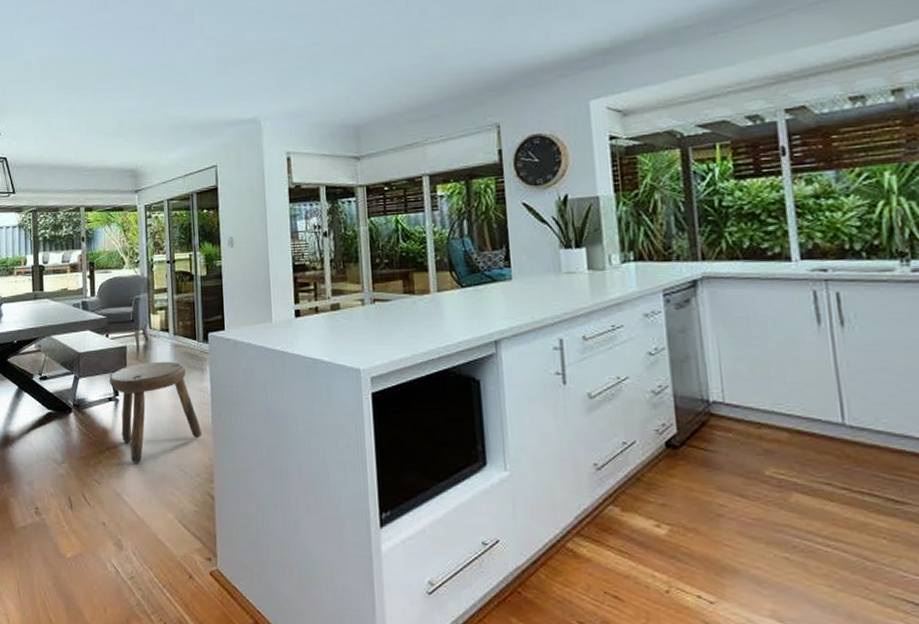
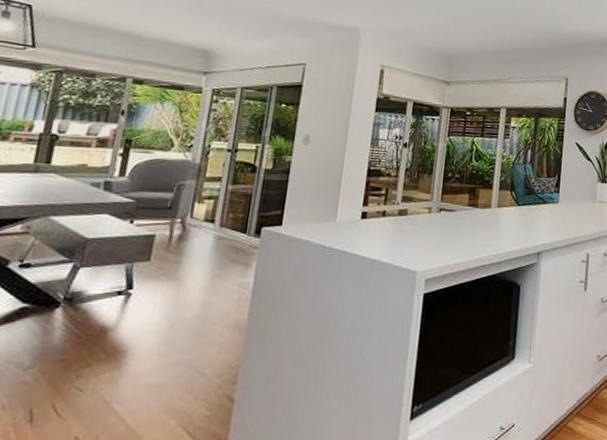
stool: present [109,361,202,463] -> none [122,253,234,366]

